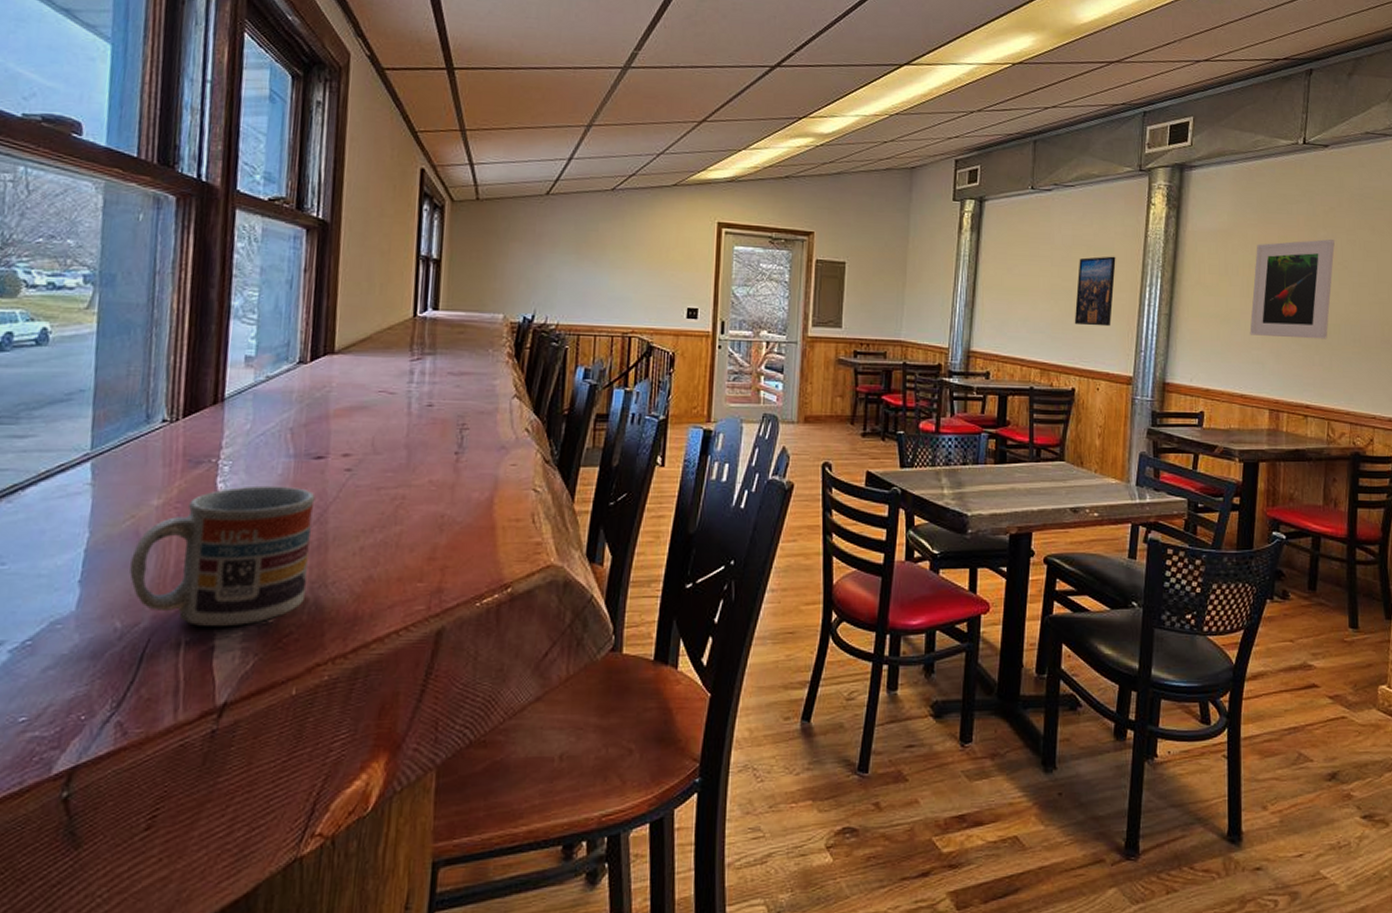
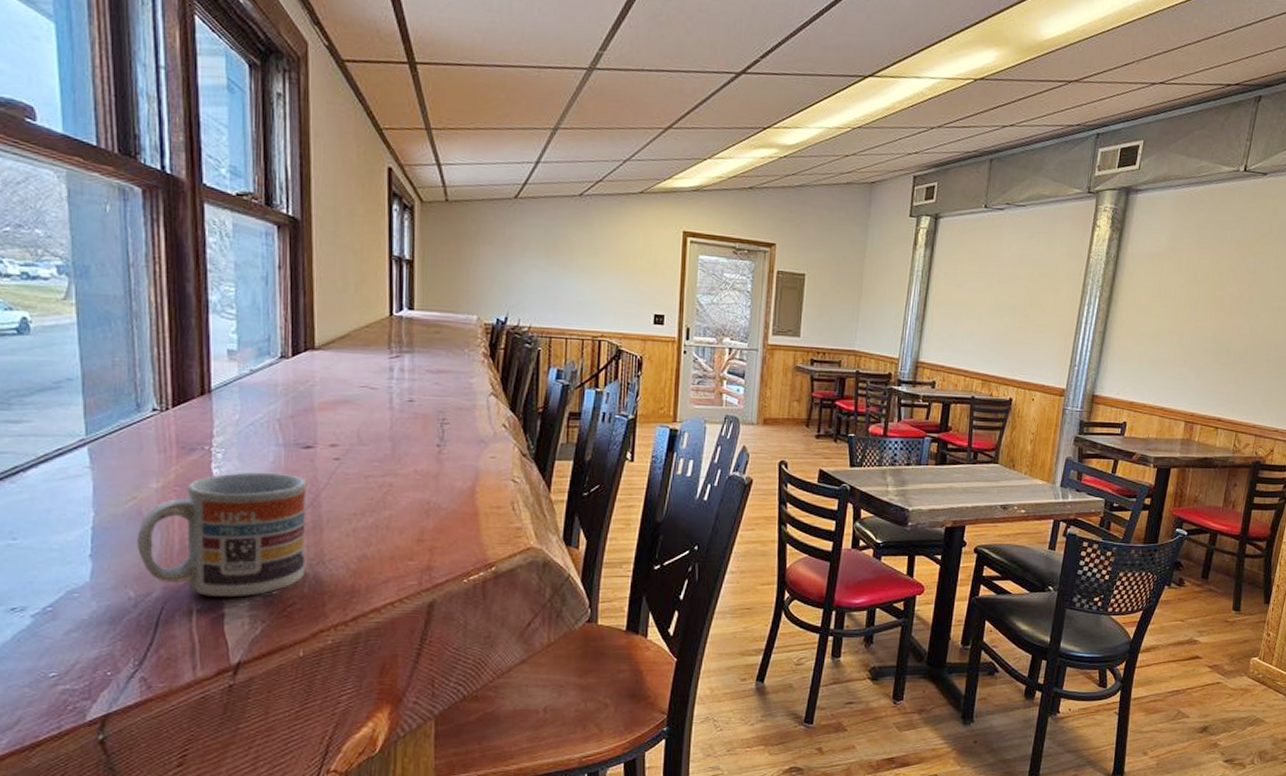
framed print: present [1074,256,1116,327] -> none [1016,275,1059,342]
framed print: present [1249,239,1335,340] -> none [1175,265,1262,359]

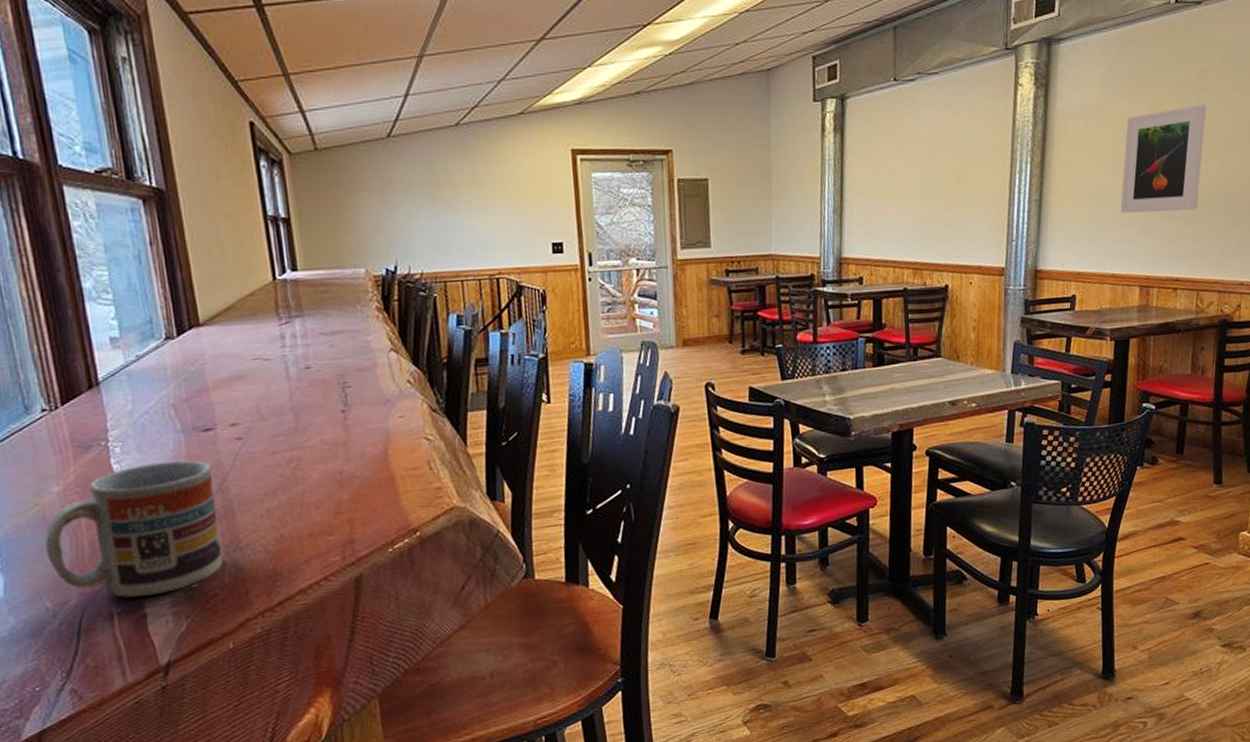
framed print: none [1175,265,1262,359] -> present [1120,105,1206,213]

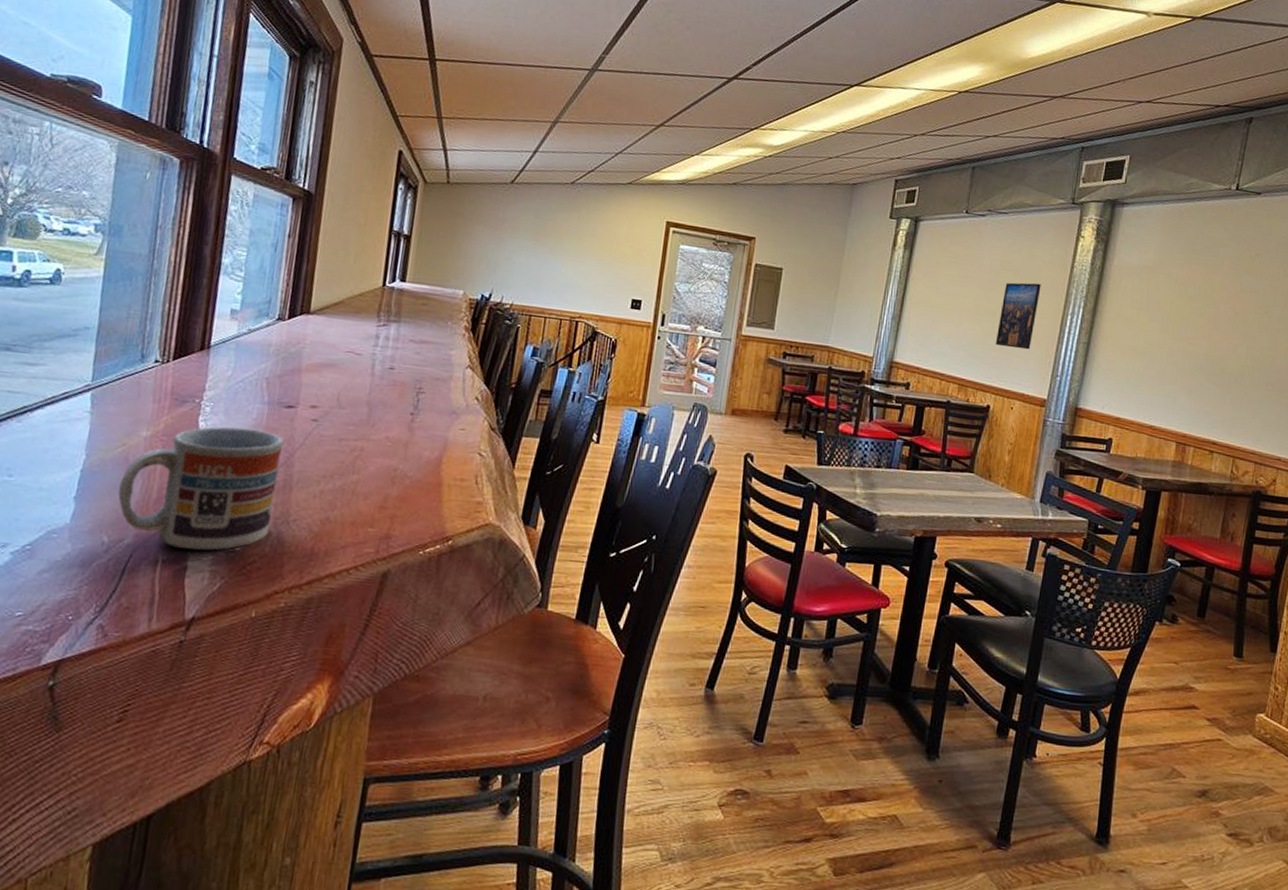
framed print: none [944,145,985,221] -> present [995,282,1041,350]
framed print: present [1120,105,1206,213] -> none [1164,283,1257,380]

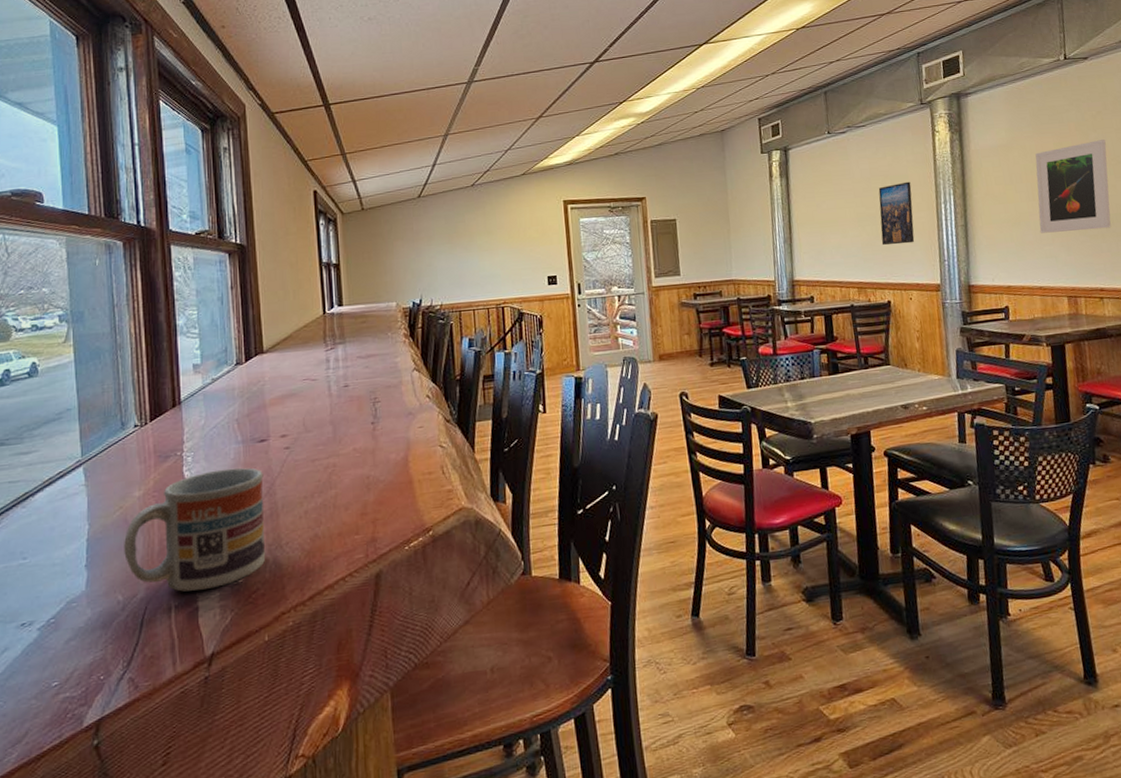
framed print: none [1164,283,1257,380] -> present [1035,140,1111,234]

